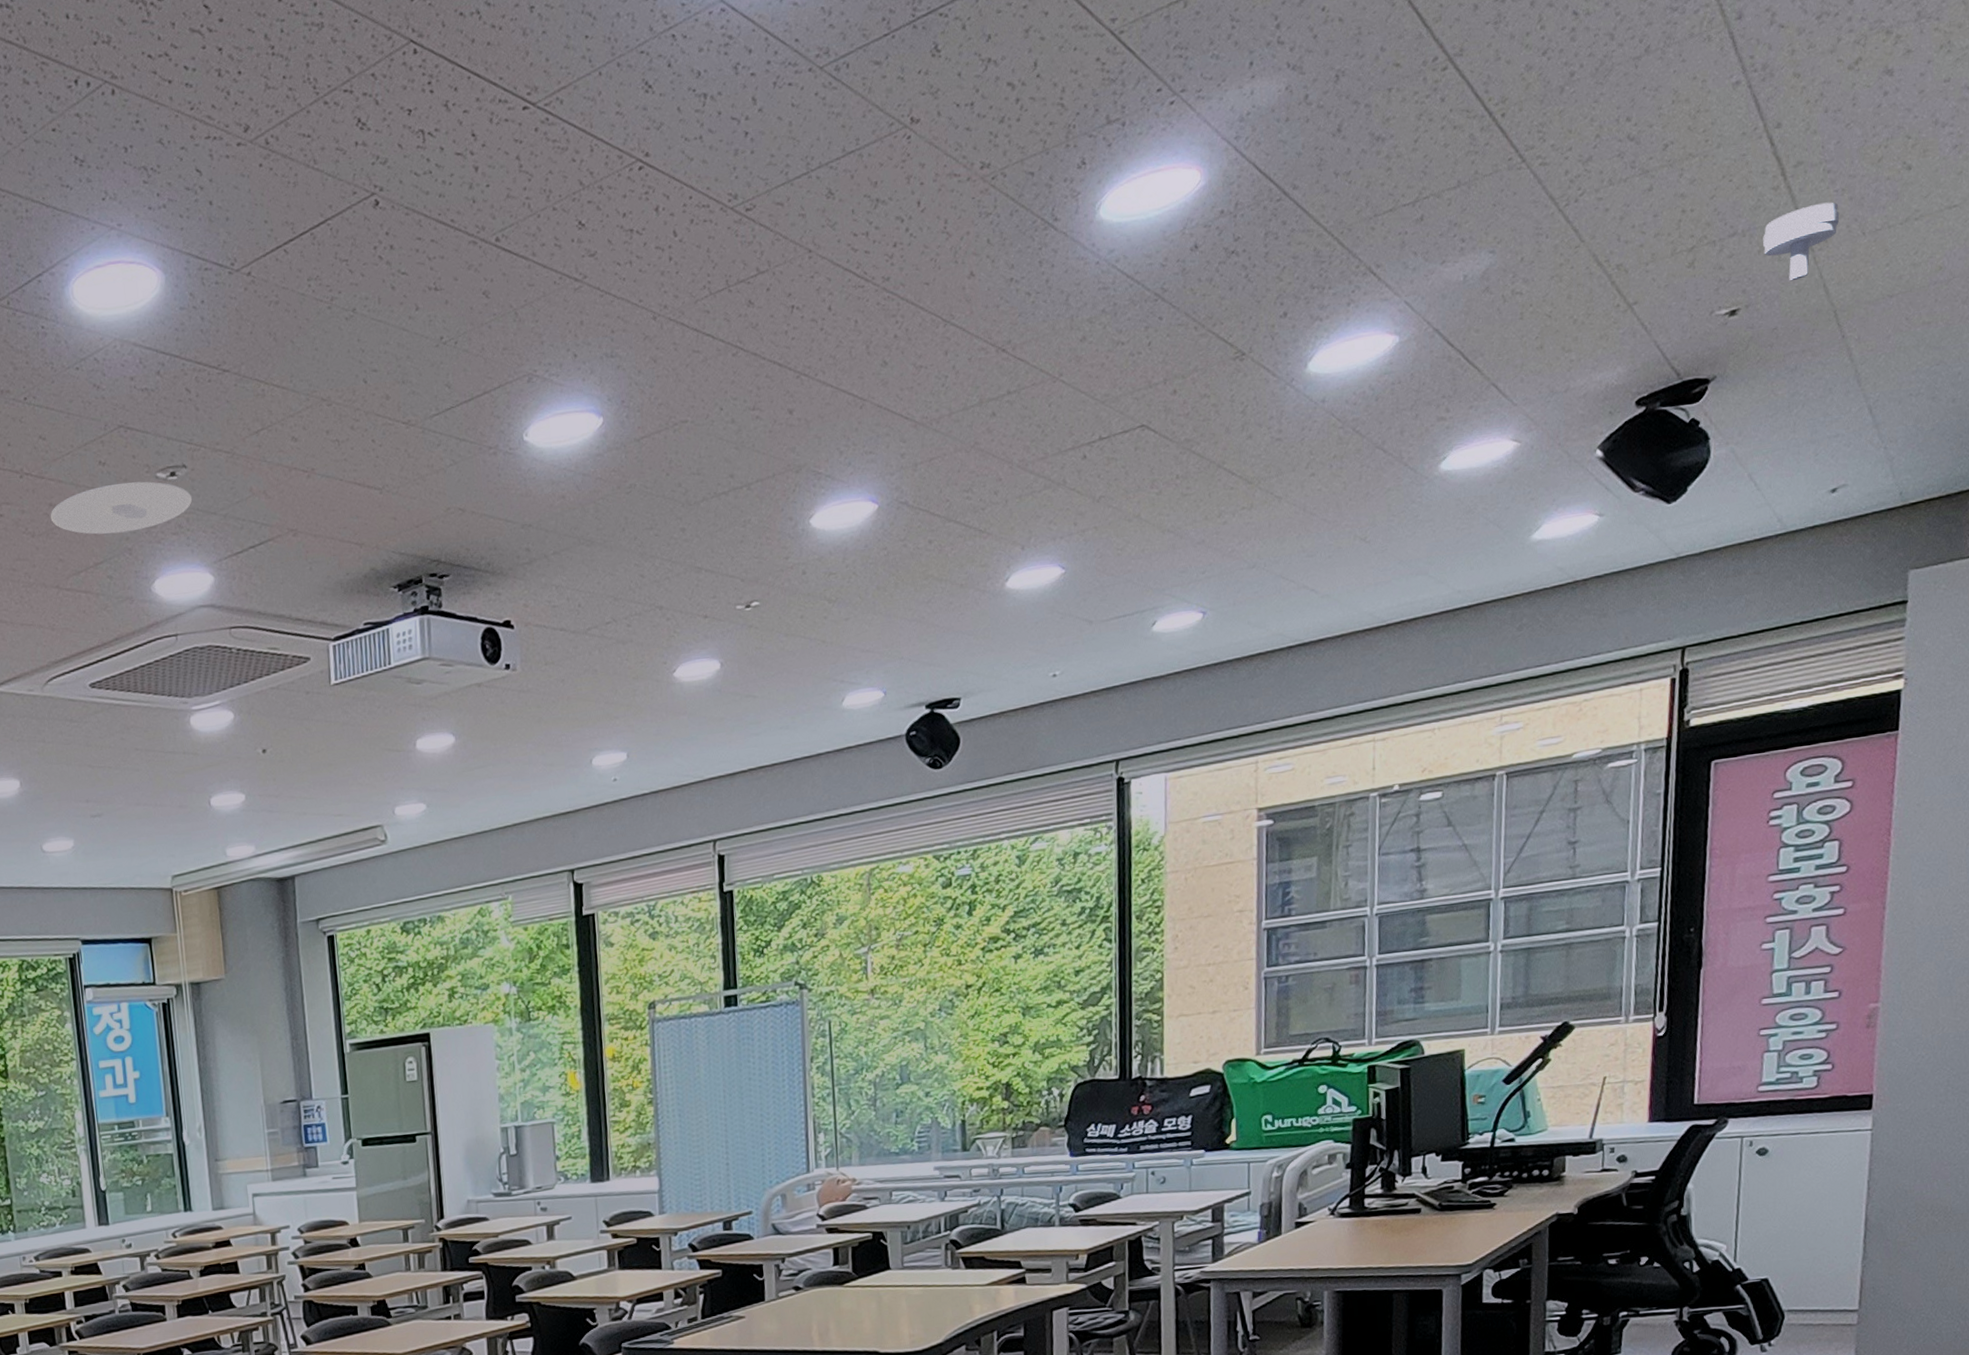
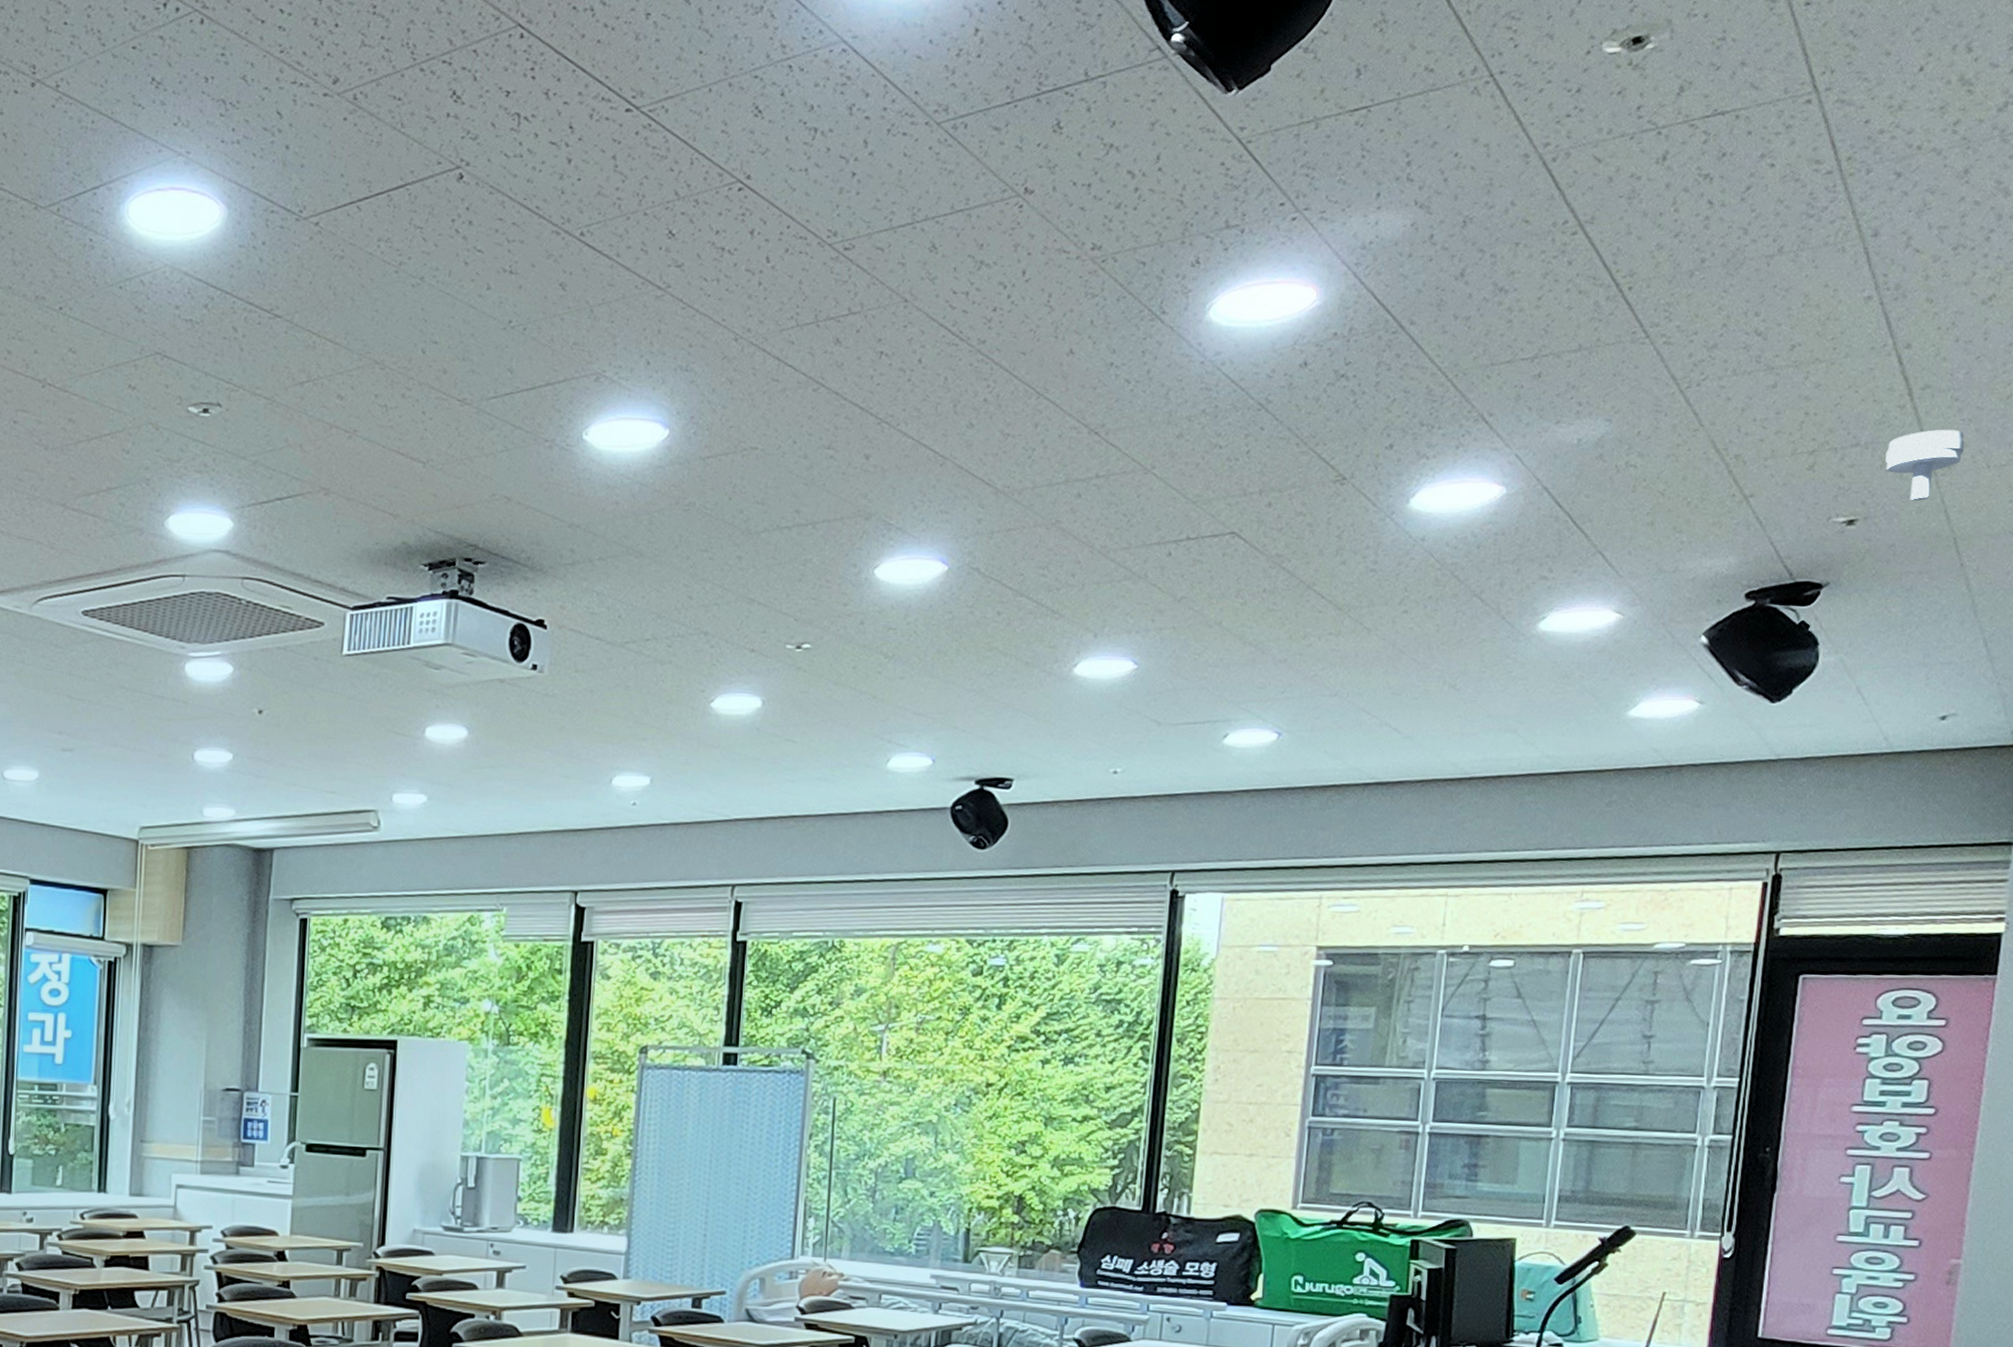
recessed light: present [50,481,192,535] -> none [67,410,222,462]

